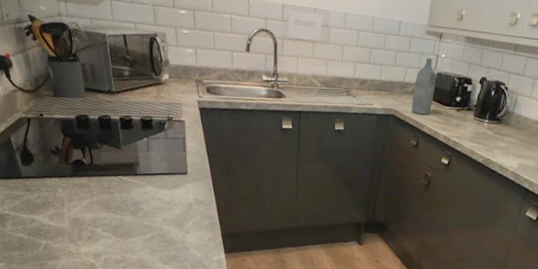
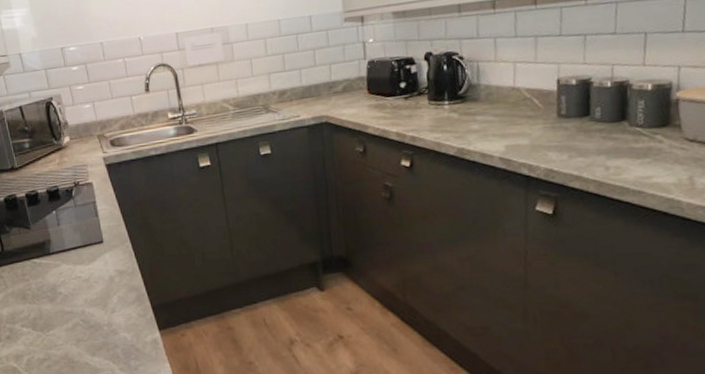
bottle: present [411,57,437,115] -> none [344,46,372,115]

